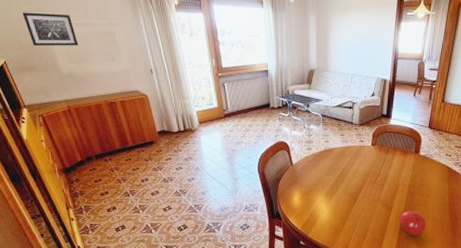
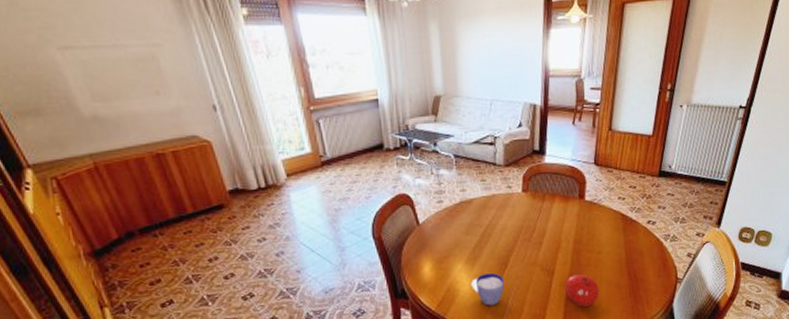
wall art: present [22,12,78,46] -> none [17,32,105,79]
cup: none [329,205,354,230] -> present [471,273,505,306]

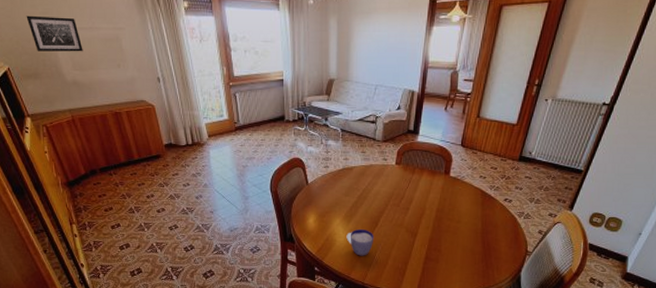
wall art: none [17,32,105,79] -> present [26,15,83,52]
fruit: present [565,274,599,307] -> none [426,238,455,266]

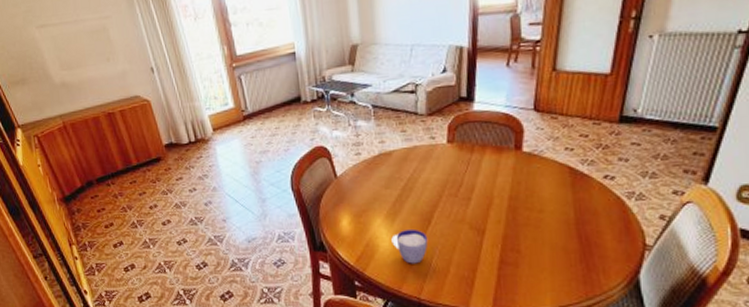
wall art: present [26,15,83,52] -> none [9,13,70,54]

